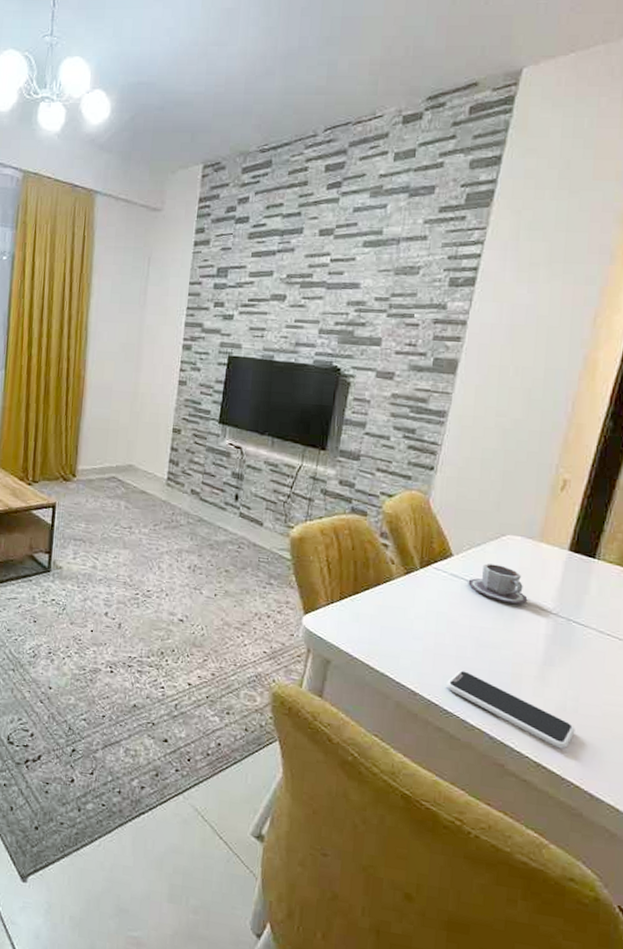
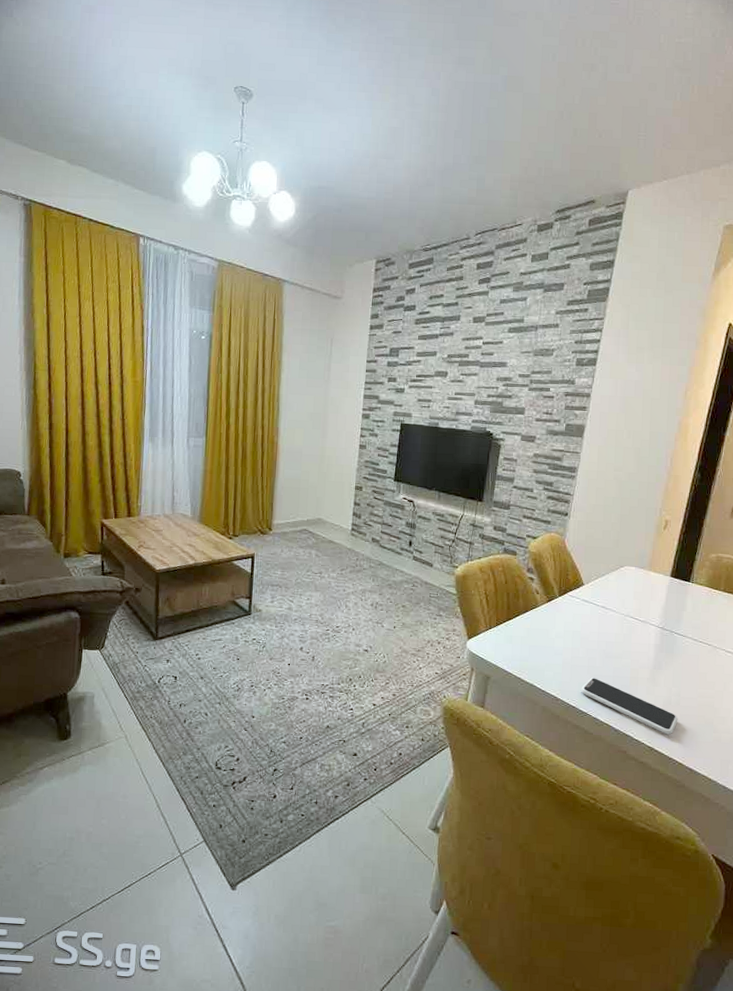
cup: present [468,563,528,604] -> none [596,590,641,621]

